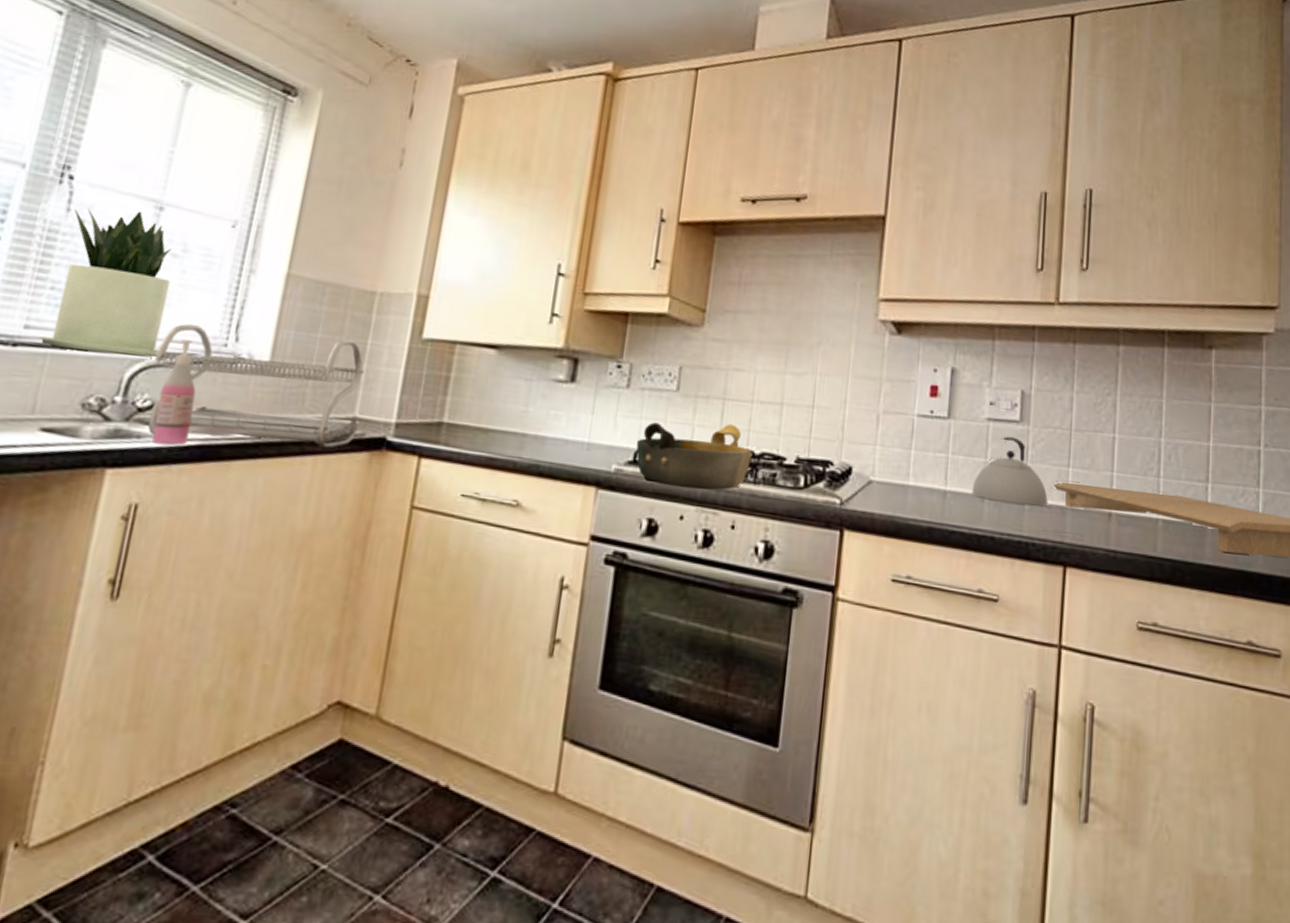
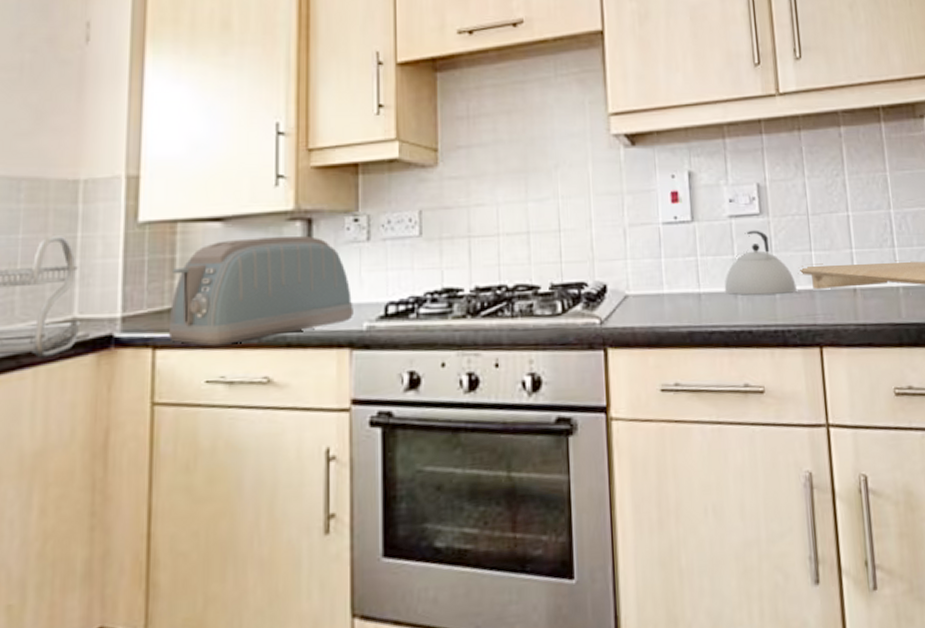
toaster: none [434,367,606,466] -> present [168,235,353,347]
cooking pot: present [636,422,752,491] -> none [386,261,505,335]

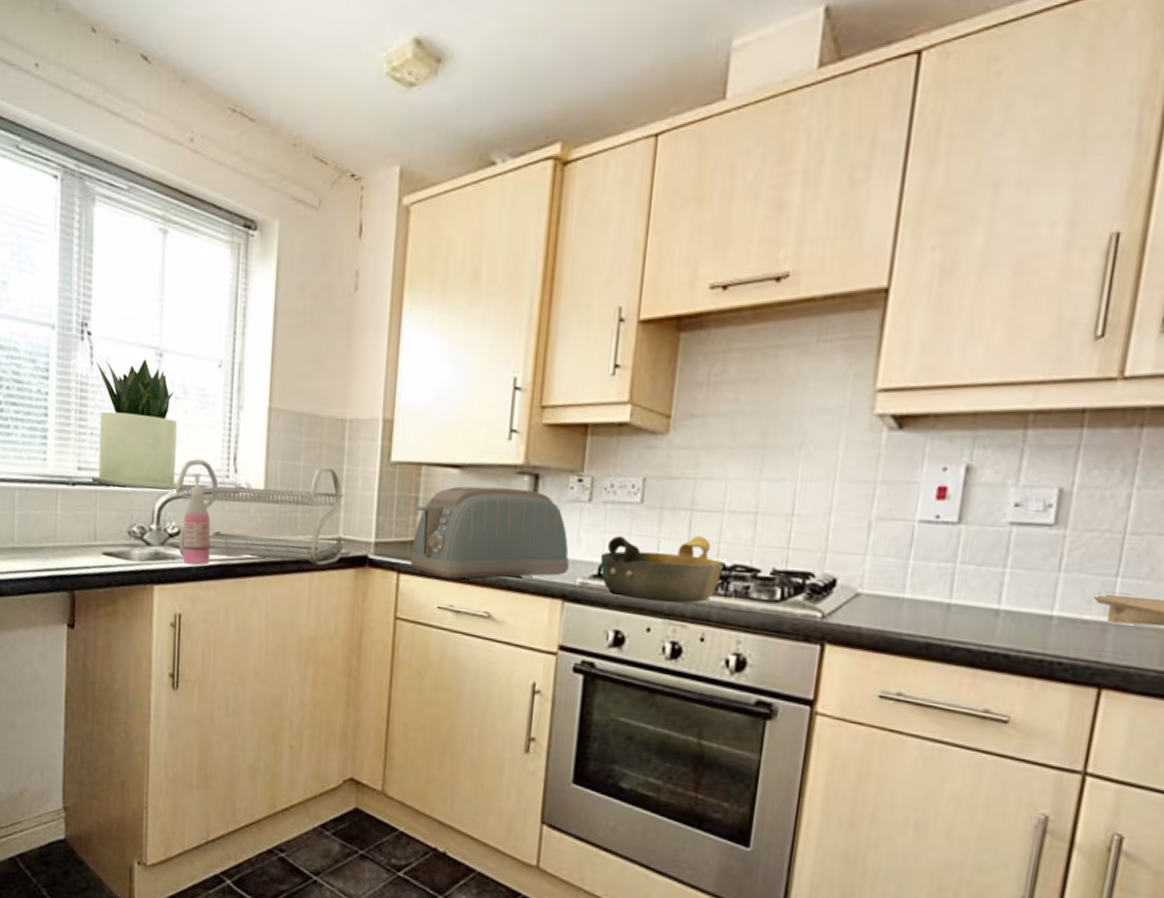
cooking pot: none [386,261,505,335] -> present [600,535,722,604]
kettle: present [724,230,797,296] -> none [982,542,1085,622]

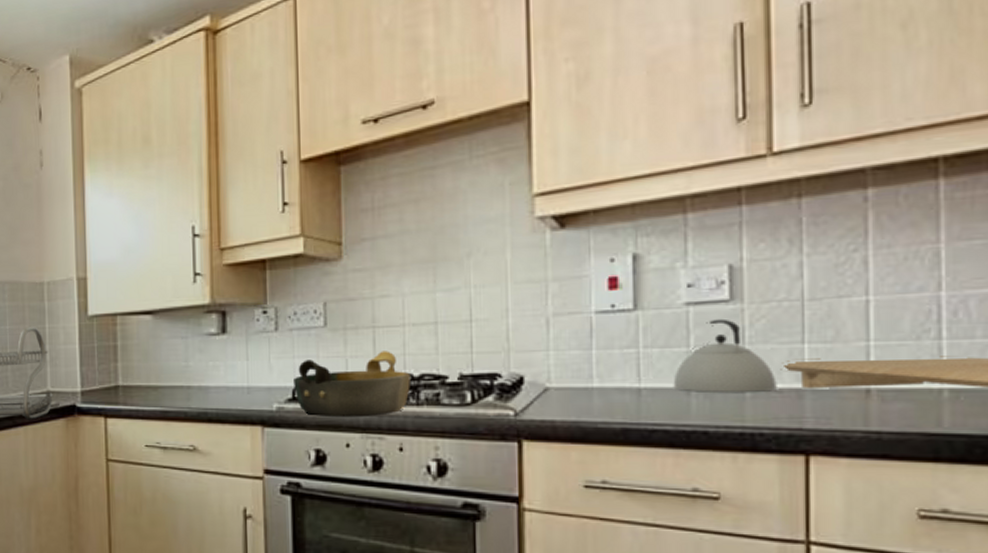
toaster: present [410,486,570,580] -> none [115,326,264,418]
kettle: none [982,542,1085,622] -> present [673,318,777,394]

